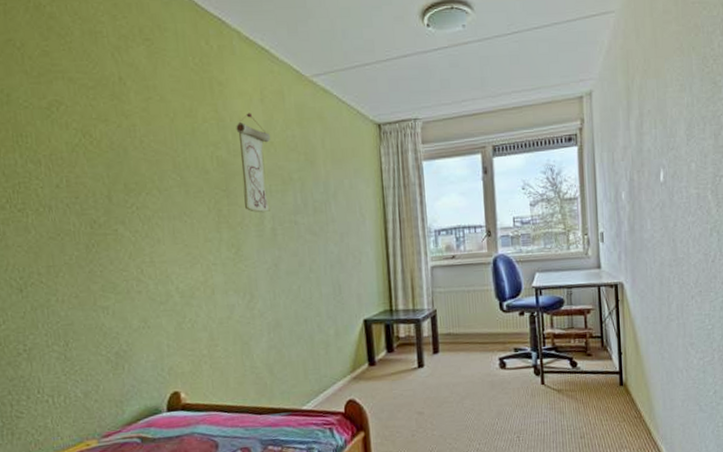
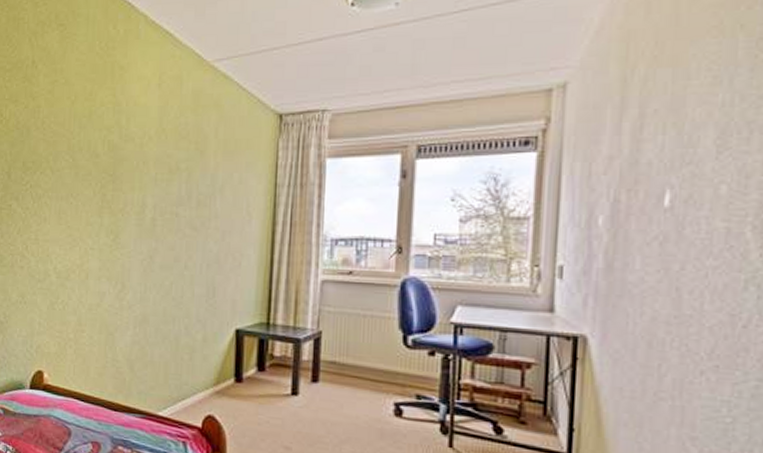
wall scroll: present [236,113,270,213] -> none [129,98,163,202]

